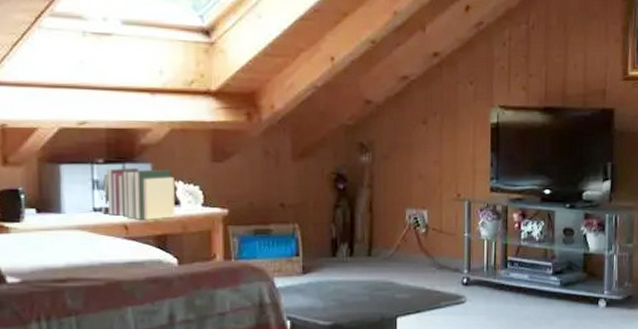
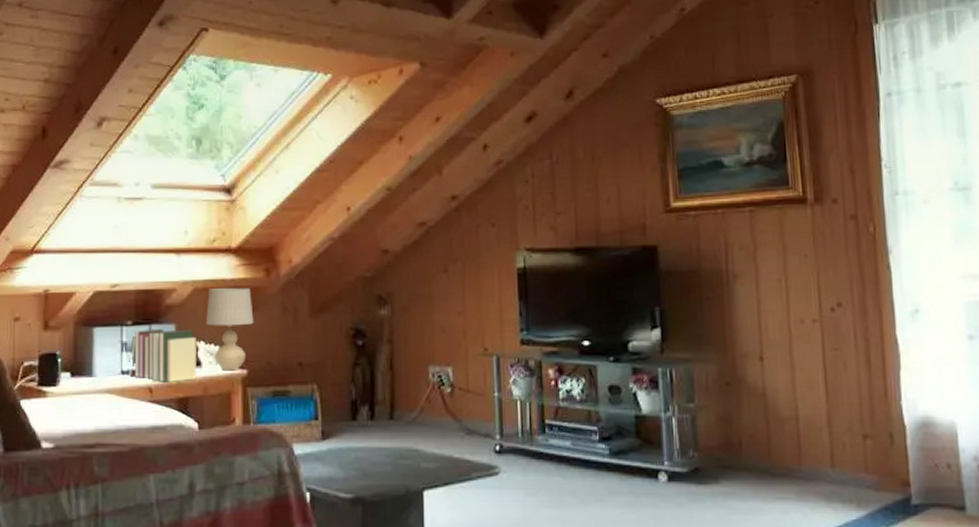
table lamp: none [185,129,235,210] -> present [206,287,254,371]

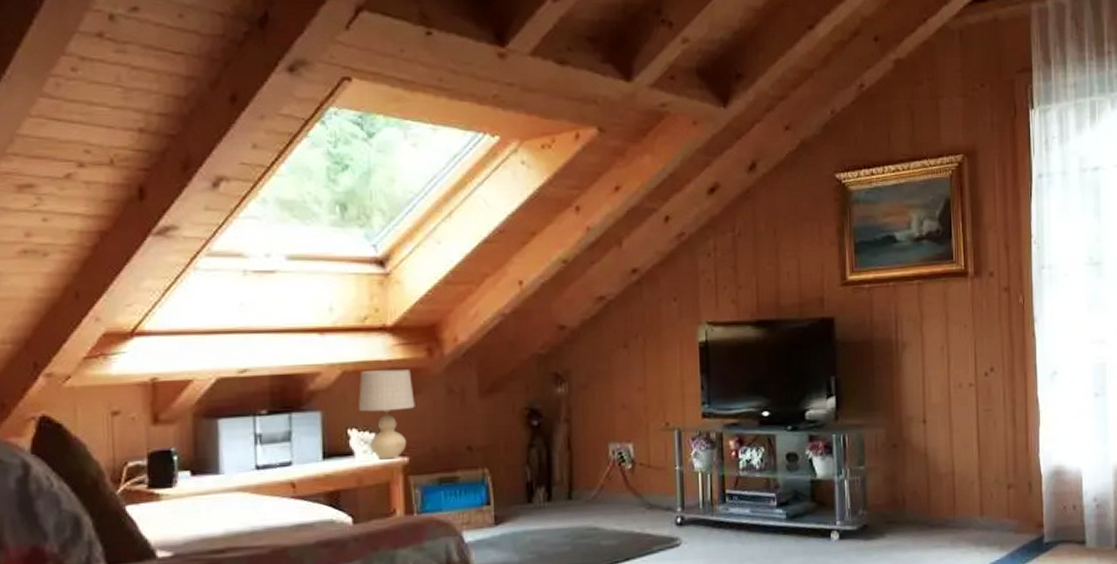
books: present [128,328,197,382] -> none [264,416,349,476]

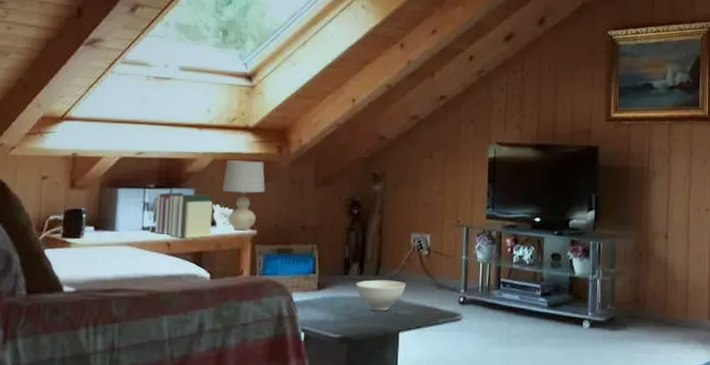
books: none [264,416,349,476] -> present [148,192,213,239]
bowl: none [543,504,608,545] -> present [355,280,407,311]

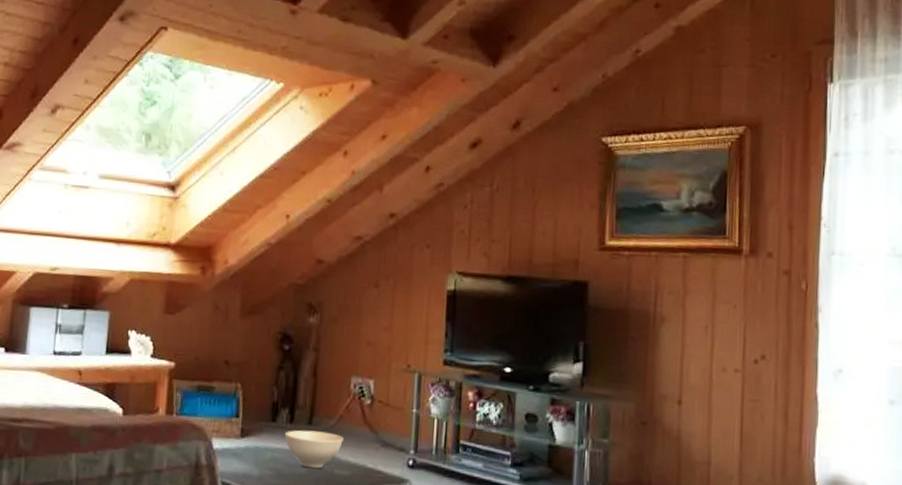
books: present [148,192,213,239] -> none [59,314,129,368]
table lamp: present [223,160,265,231] -> none [140,281,186,362]

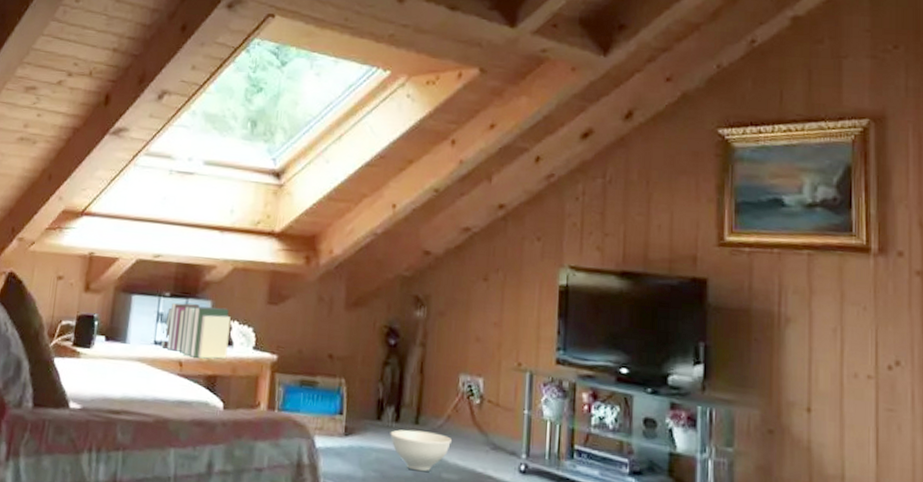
books: none [59,314,129,368] -> present [160,302,231,359]

